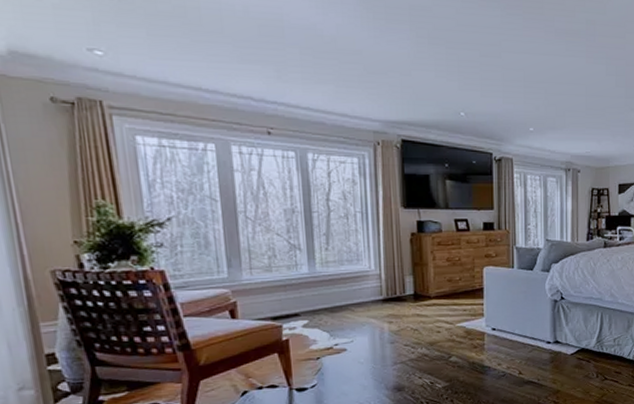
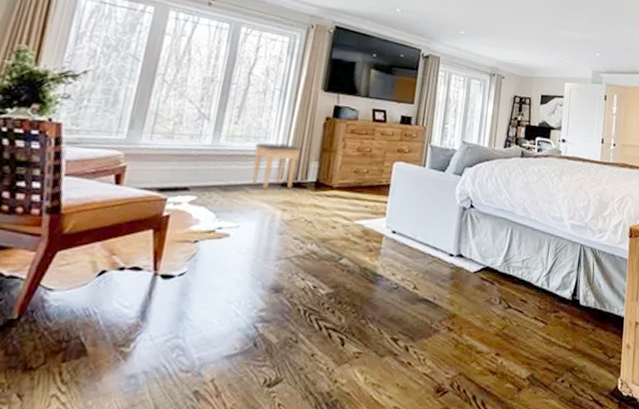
footstool: none [349,263,394,307] -> present [251,143,301,190]

